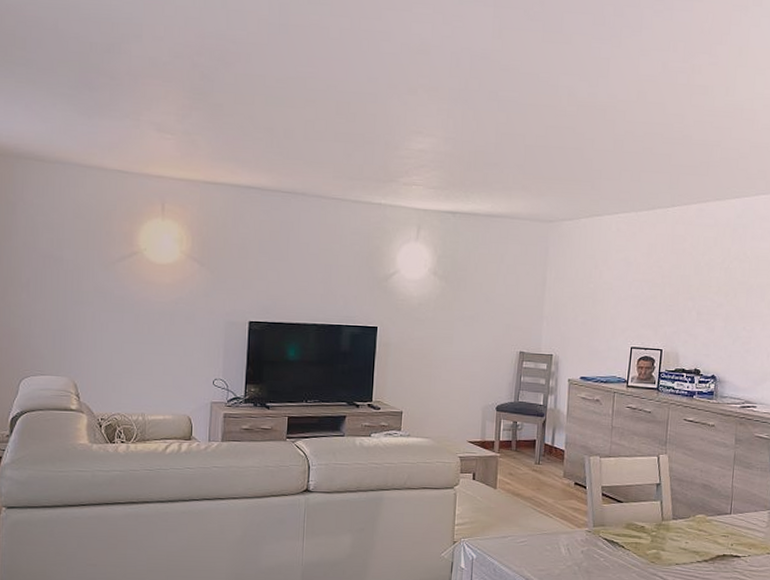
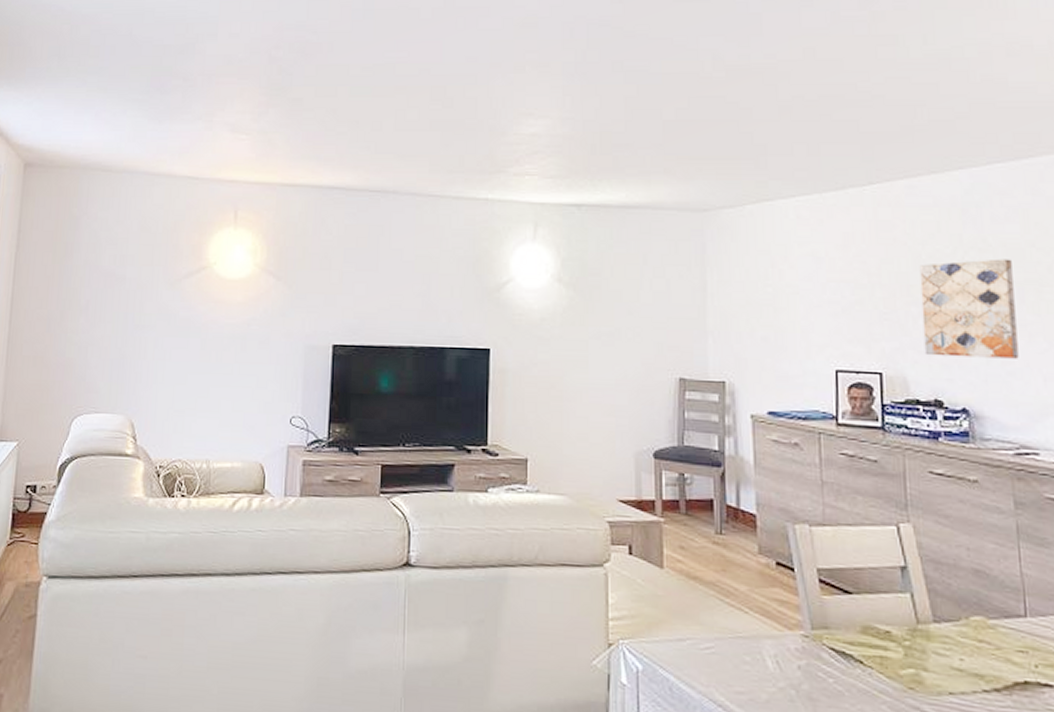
wall art: none [693,267,760,341] -> present [919,259,1019,359]

